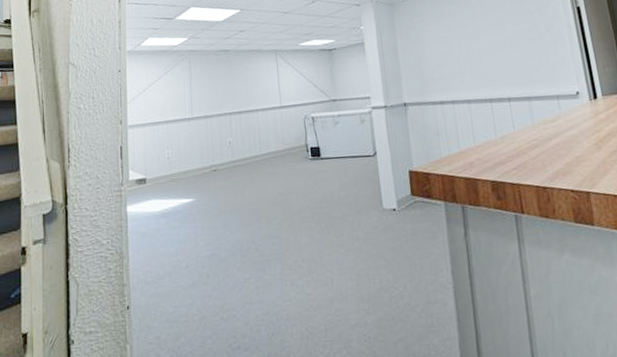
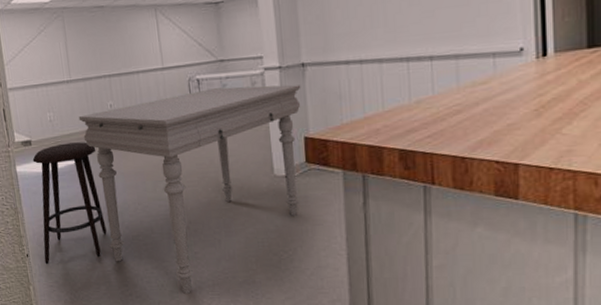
stool: none [145,179,217,317] -> present [32,142,107,265]
dining table: none [197,122,407,342] -> present [78,85,301,294]

